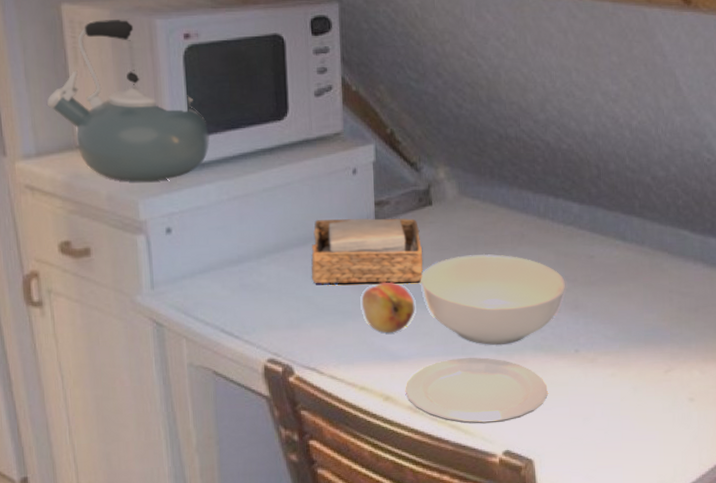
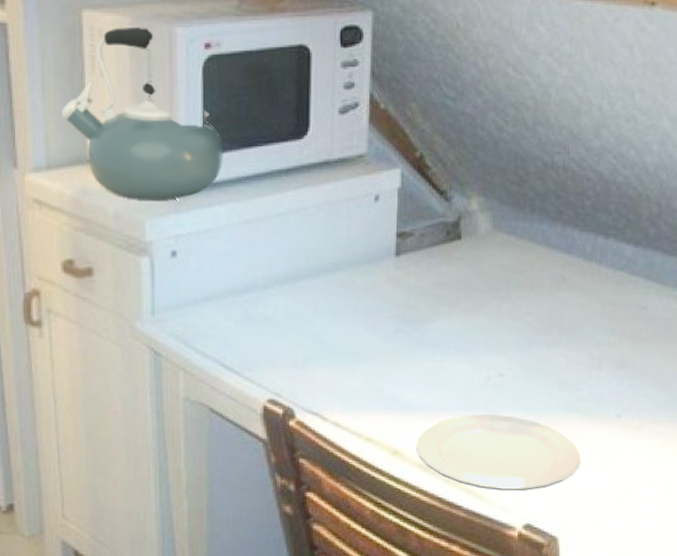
napkin holder: present [311,218,423,285] -> none [321,250,447,326]
fruit: present [361,282,415,334] -> none [374,322,434,381]
bowl: present [421,253,566,345] -> none [442,297,611,402]

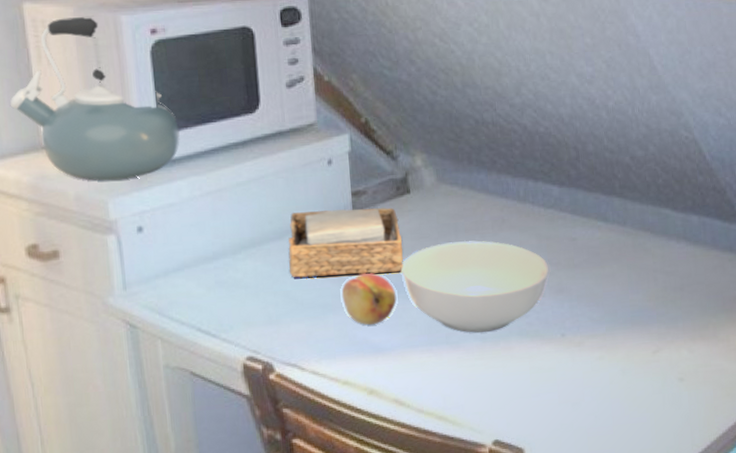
napkin holder: none [321,250,447,326] -> present [288,207,403,278]
fruit: none [374,322,434,381] -> present [341,273,397,326]
plate: present [416,414,581,491] -> none [389,346,536,415]
bowl: none [442,297,611,402] -> present [401,240,550,333]

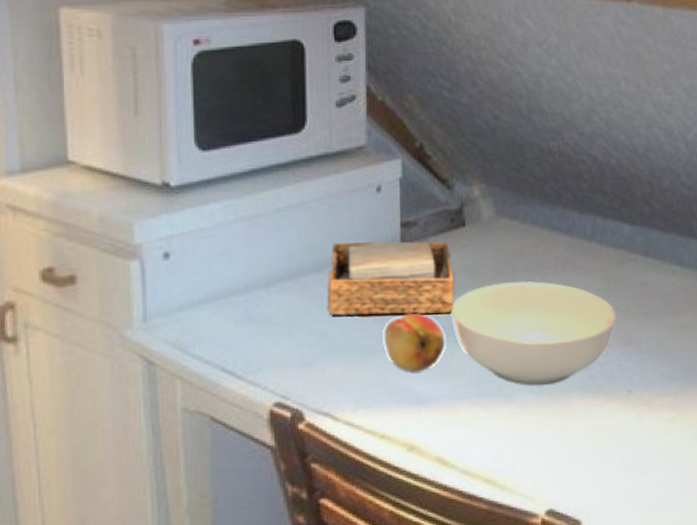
kettle: present [9,17,180,181] -> none [36,25,217,201]

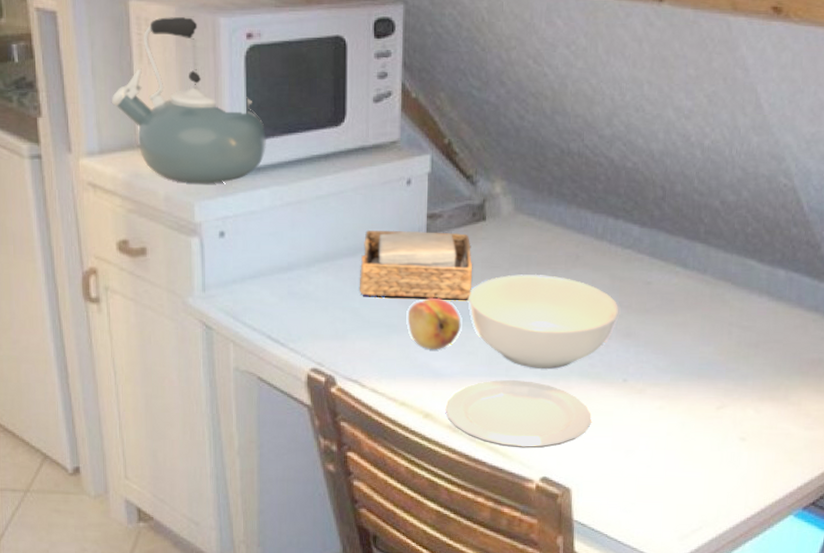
kettle: none [36,25,217,201] -> present [111,17,266,184]
plate: none [432,400,597,478] -> present [445,380,592,448]

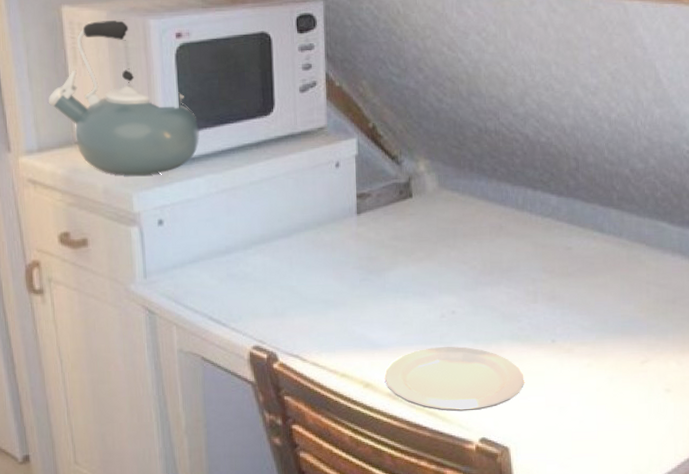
napkin holder: present [359,231,473,300] -> none [295,210,403,275]
fruit: present [407,297,461,350] -> none [343,272,395,323]
bowl: present [469,274,619,369] -> none [401,245,544,334]

